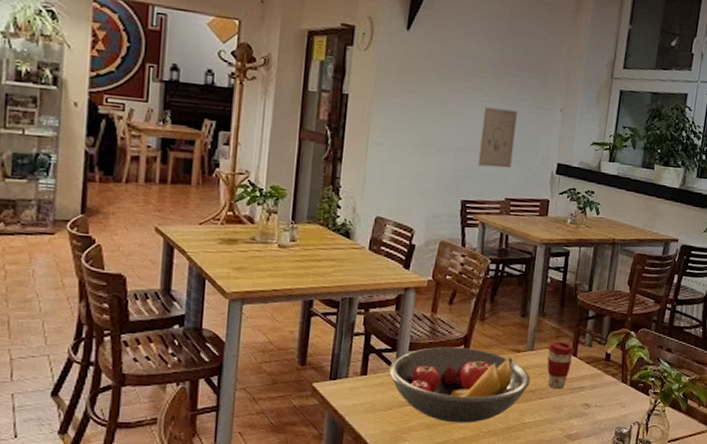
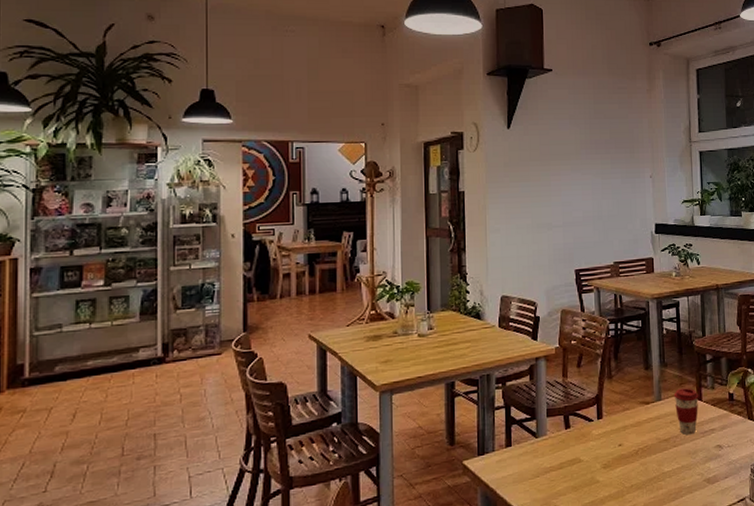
fruit bowl: present [389,346,531,423] -> none [531,406,663,482]
wall art: present [477,107,517,169] -> none [583,183,614,237]

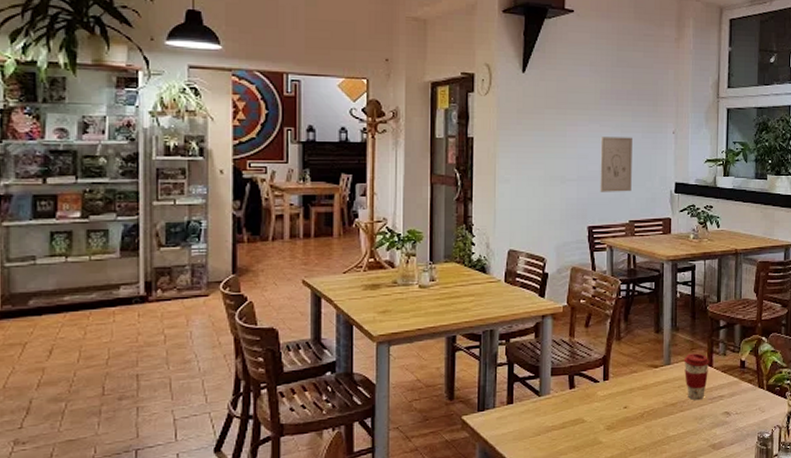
wall art: none [583,183,614,237] -> present [600,137,632,192]

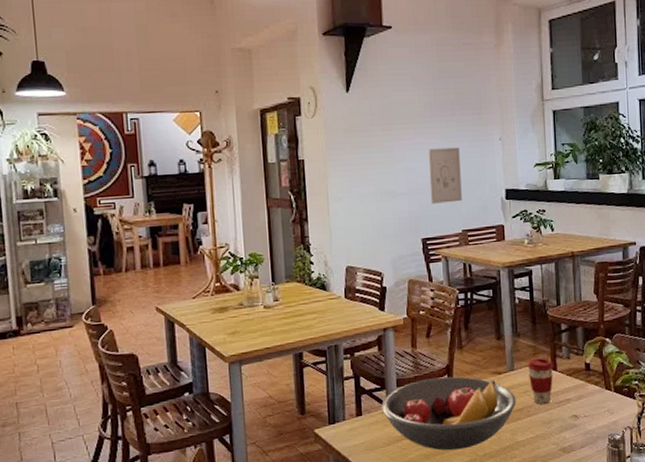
fruit bowl: none [534,367,670,443] -> present [381,376,516,451]

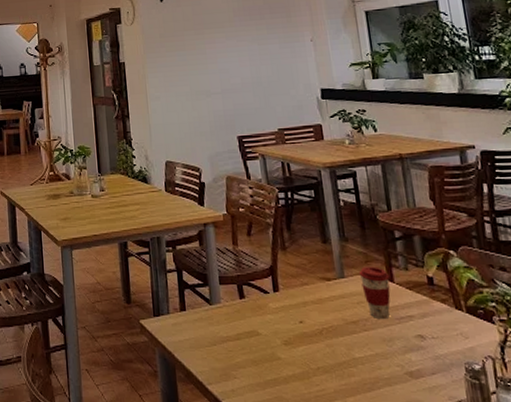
fruit bowl: present [381,376,516,451] -> none [205,278,350,359]
wall art: present [427,147,462,204] -> none [239,49,276,103]

